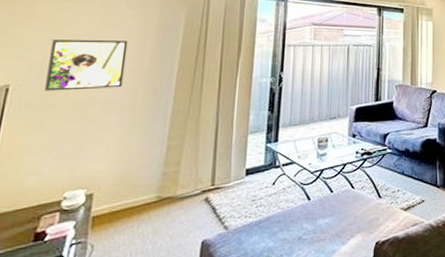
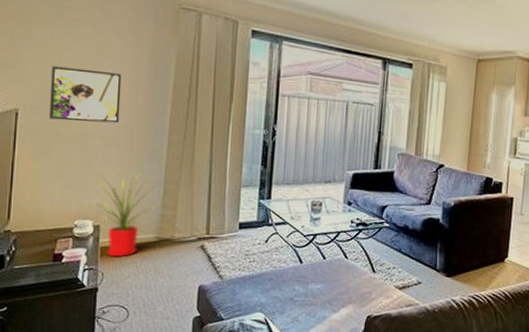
house plant: none [80,132,164,226] -> present [87,172,161,257]

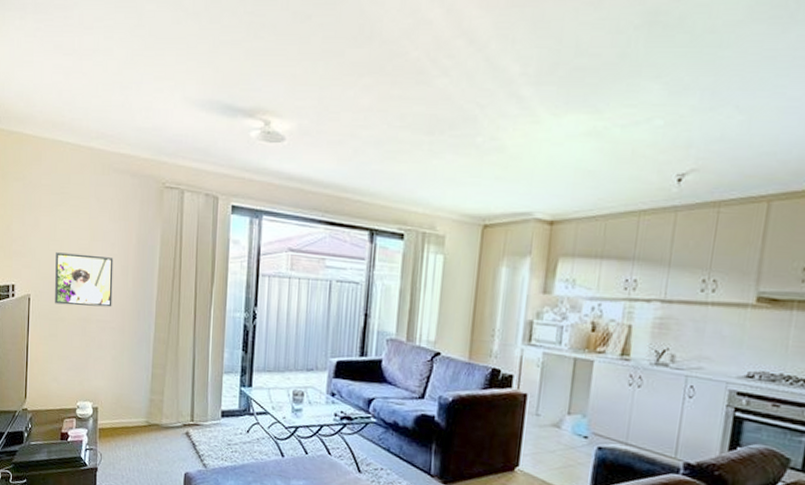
house plant: present [87,172,161,257] -> none [87,356,150,440]

